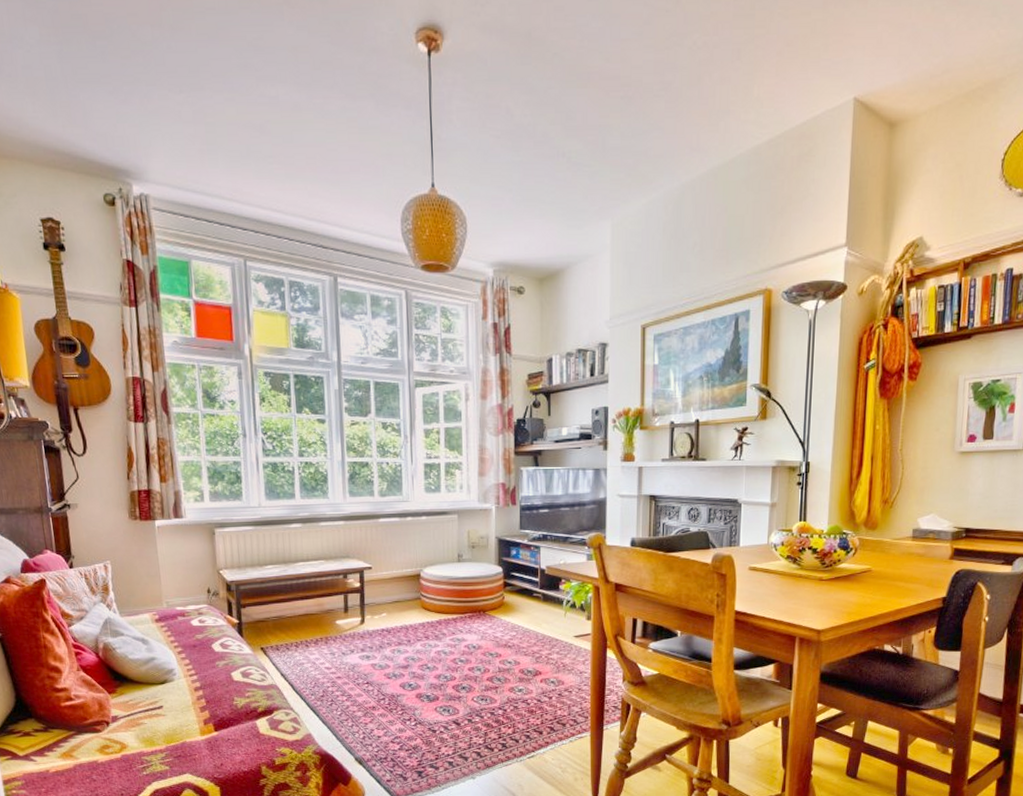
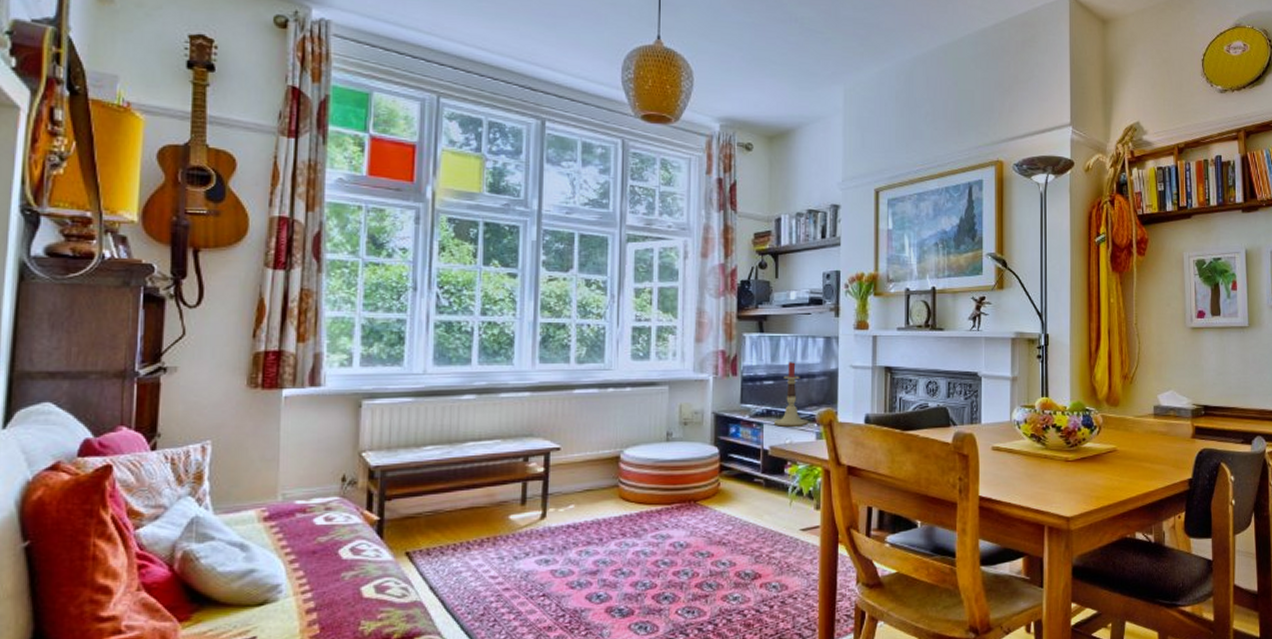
candlestick: none [549,492,580,549] -> present [773,362,808,427]

